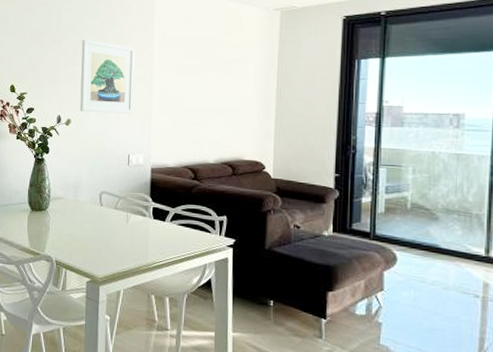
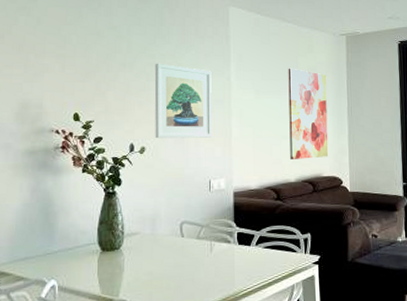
wall art: none [210,45,254,141] -> present [288,68,329,159]

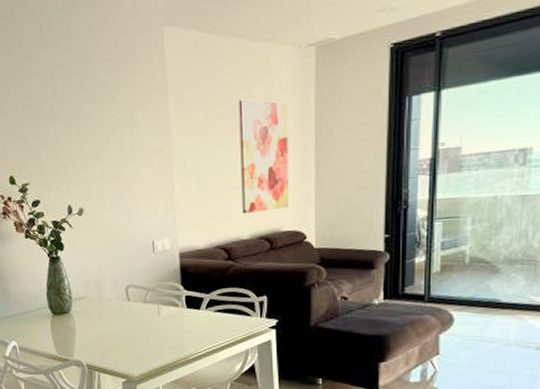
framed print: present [154,63,212,139] -> none [84,110,152,199]

